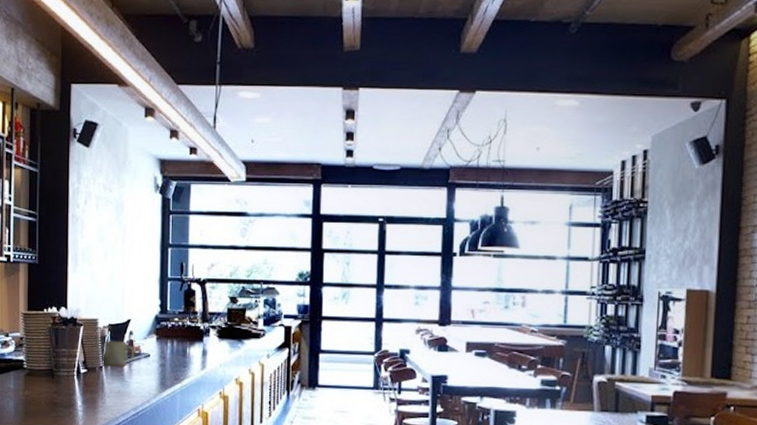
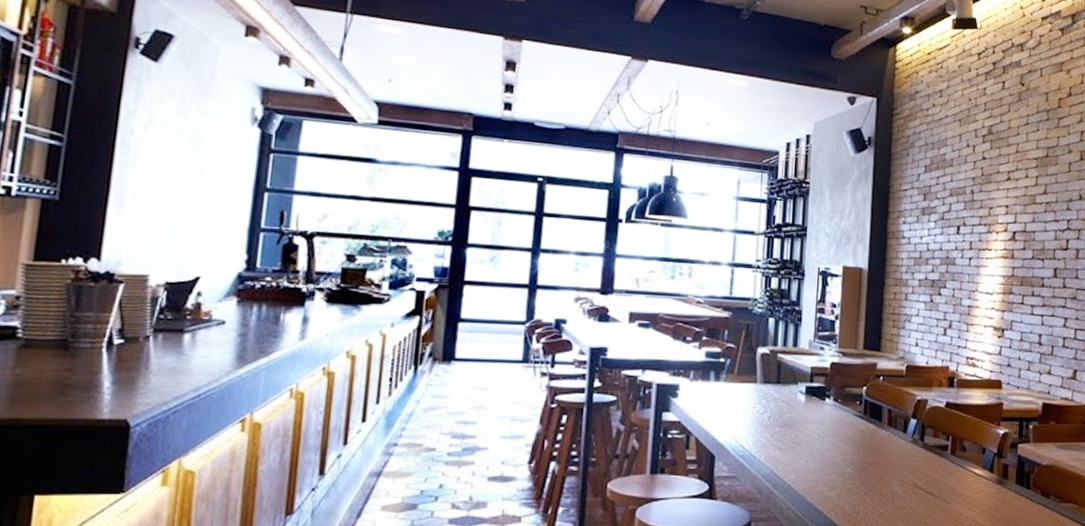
mug: present [103,341,135,367] -> none [151,303,203,337]

